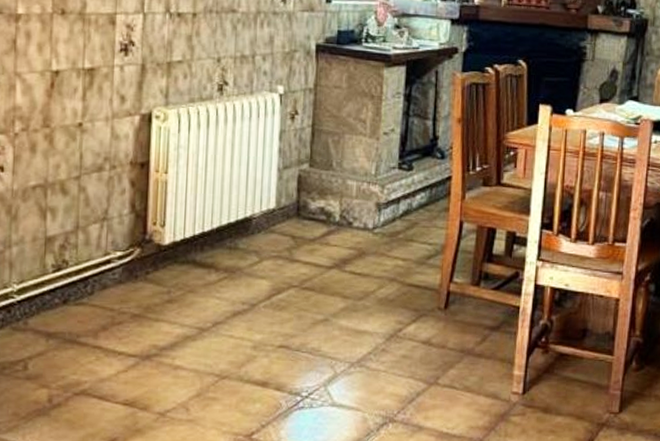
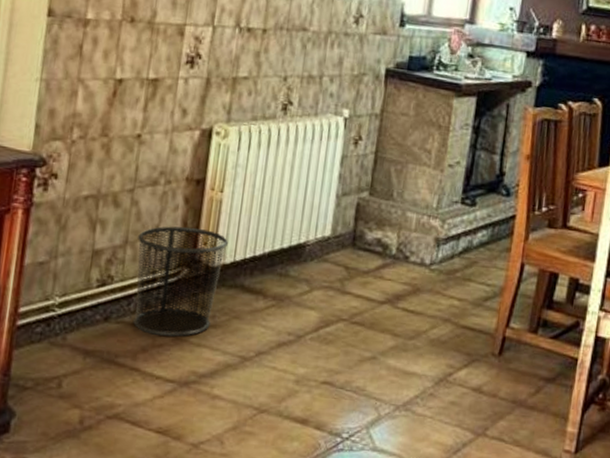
waste bin: none [87,208,176,314] -> present [133,226,228,337]

